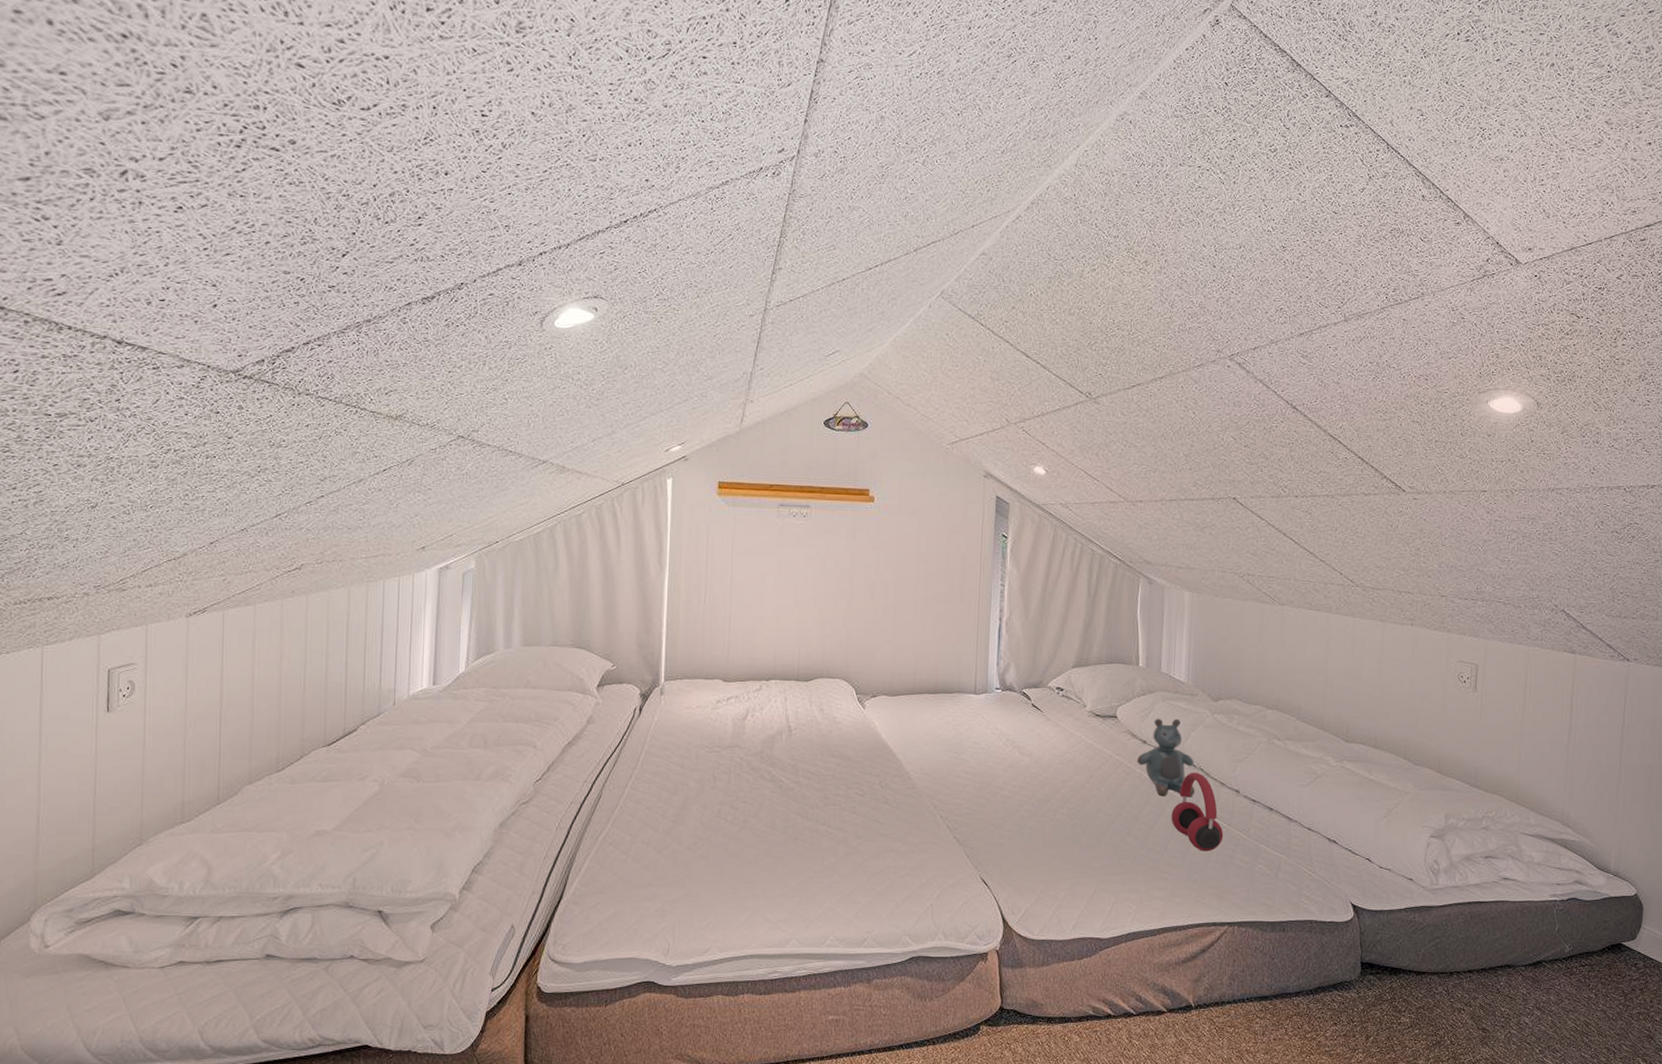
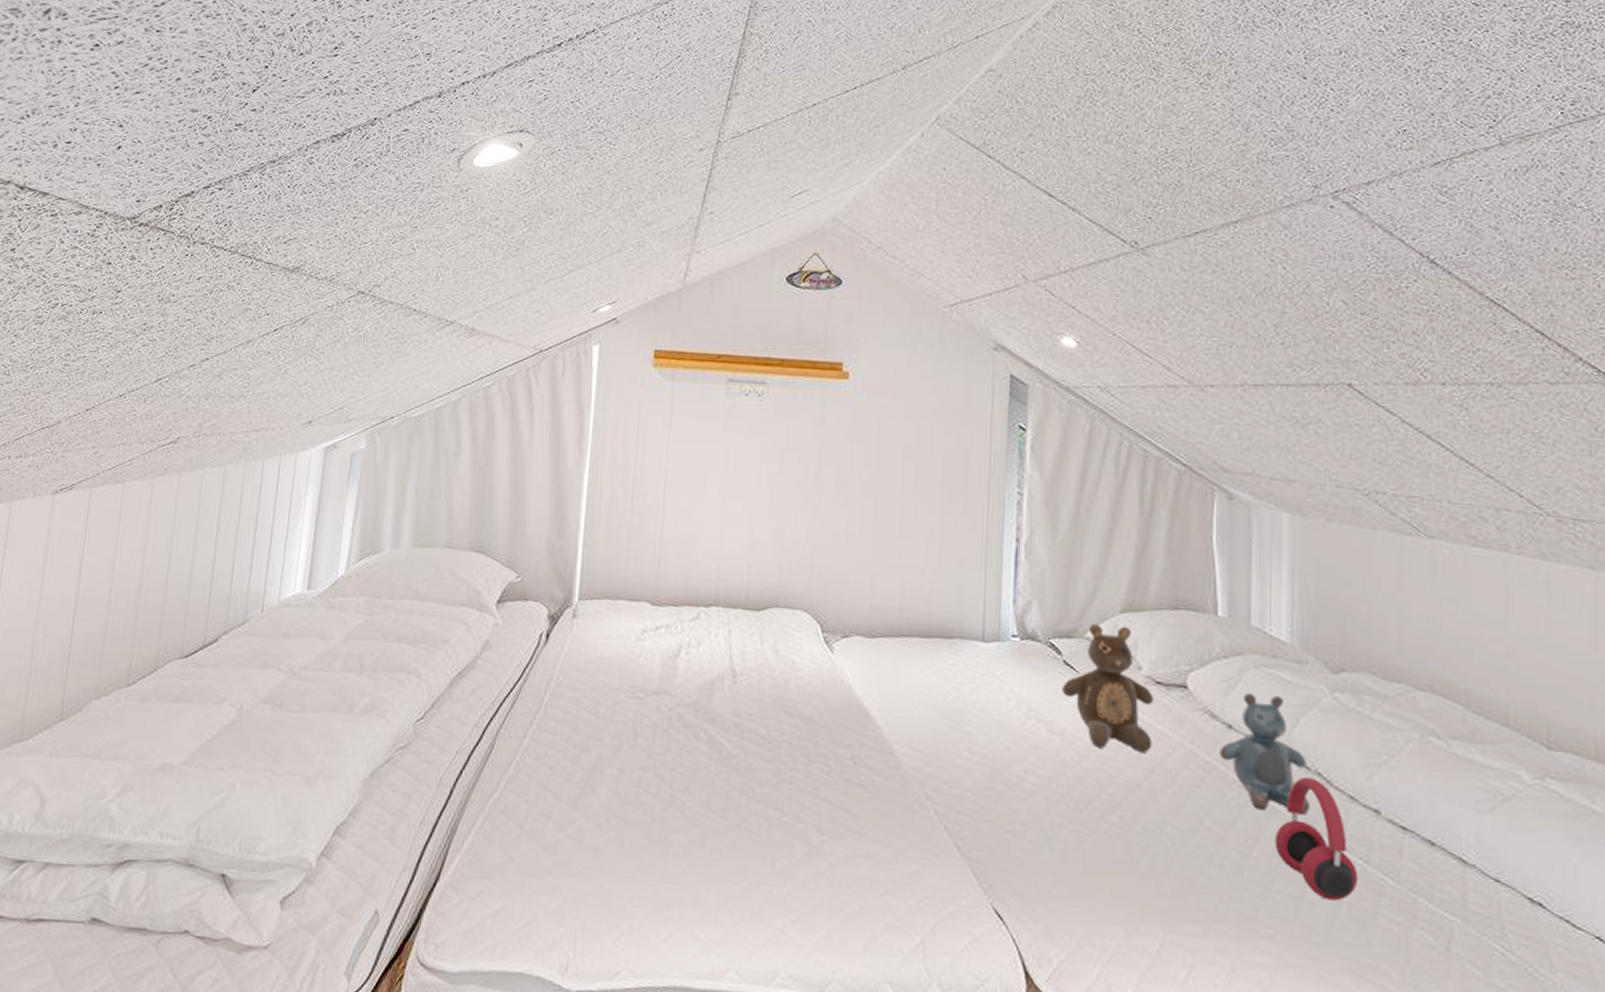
teddy bear: none [1031,676,1095,764] -> present [1062,623,1155,752]

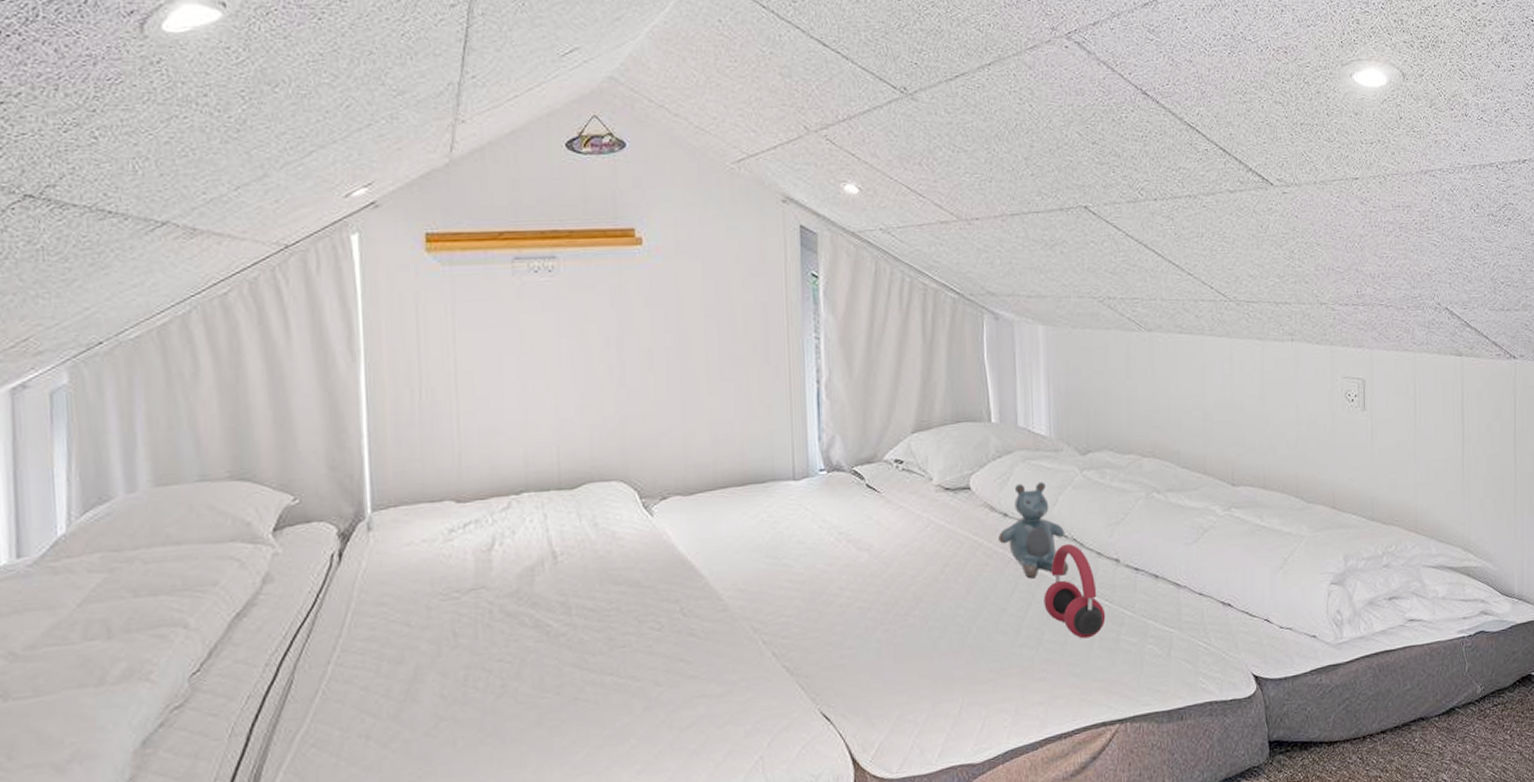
teddy bear: present [1062,623,1155,752] -> none [867,444,945,555]

